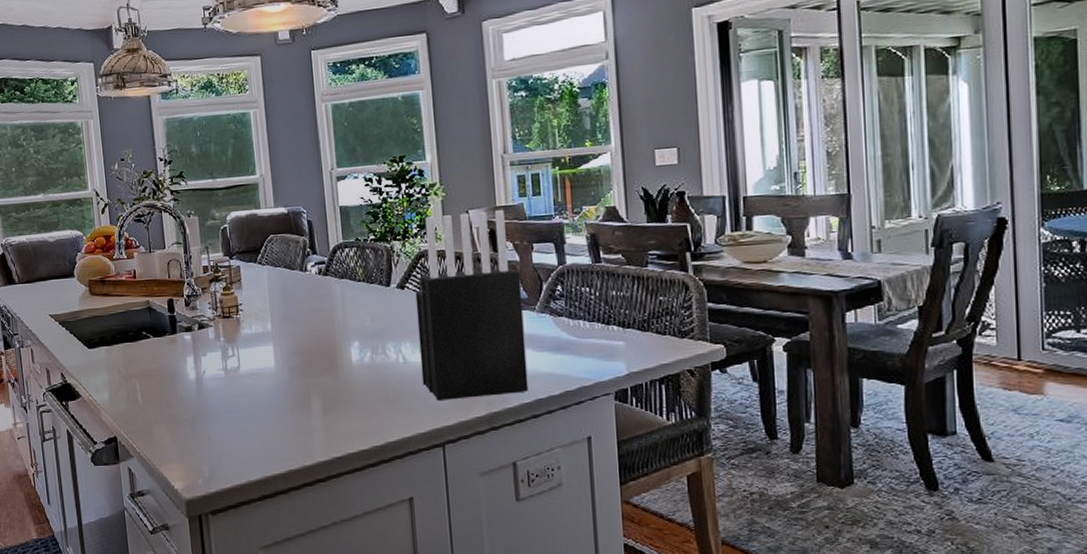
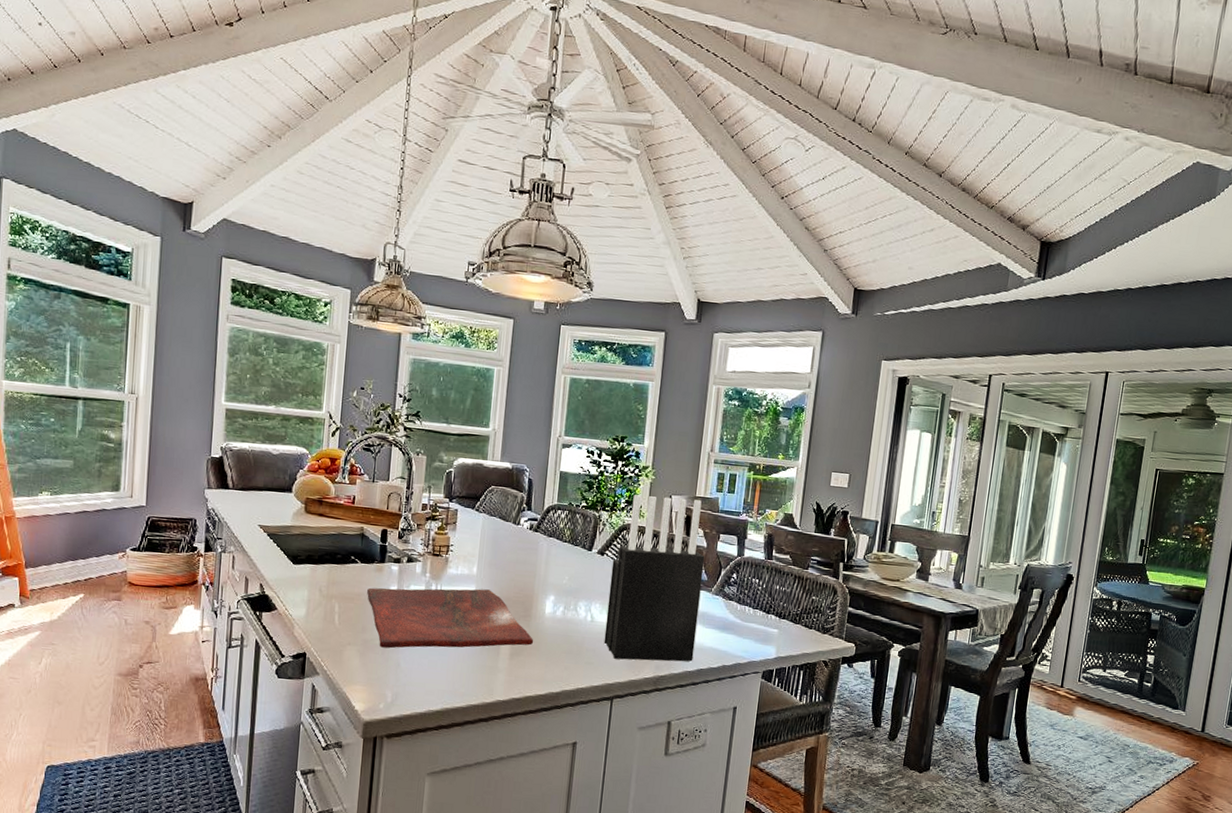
cutting board: none [164,345,346,422] -> present [367,587,534,649]

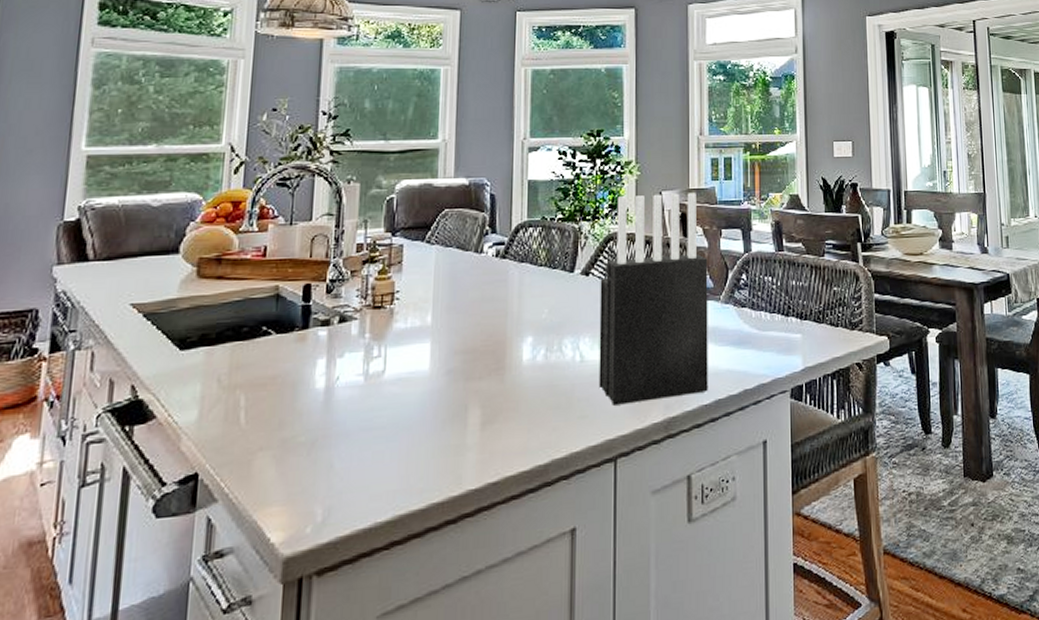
cutting board: present [367,587,534,649] -> none [285,342,511,446]

